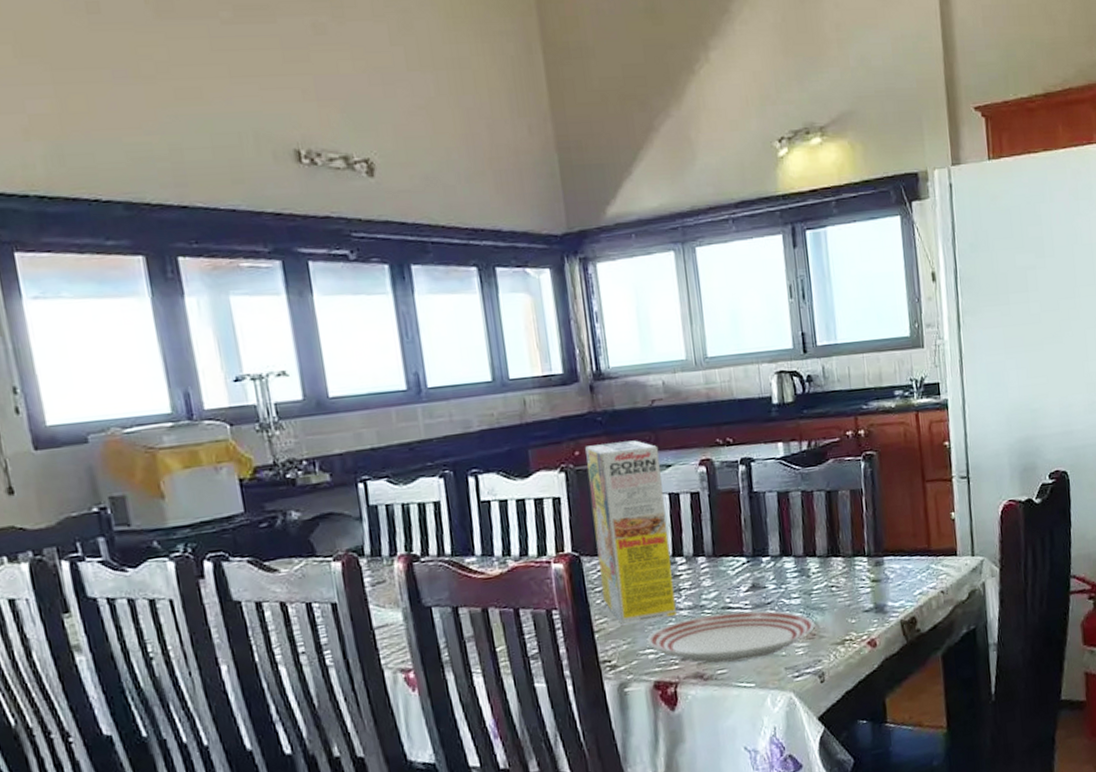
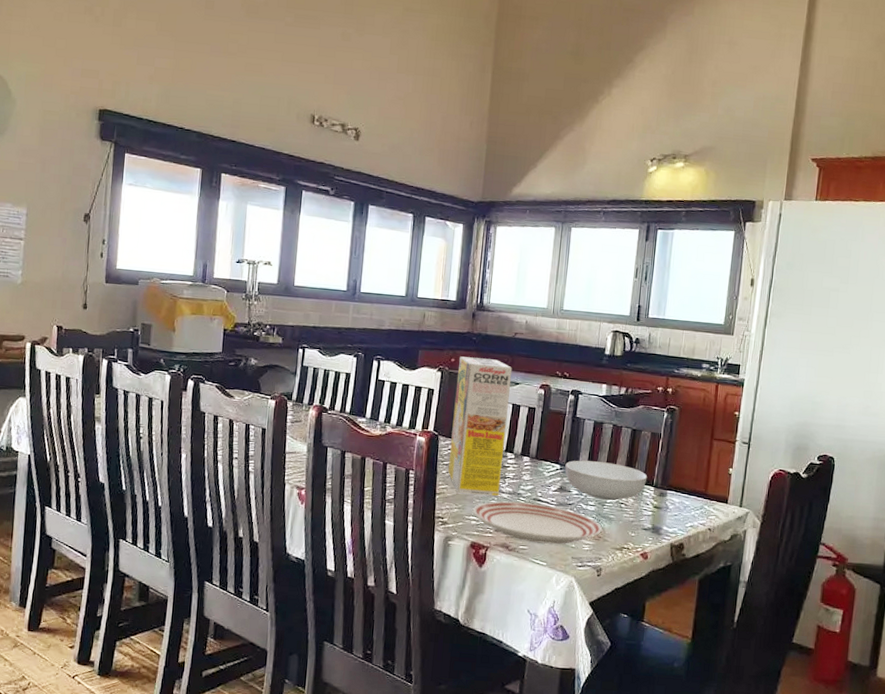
serving bowl: none [752,538,857,588] -> present [565,460,648,500]

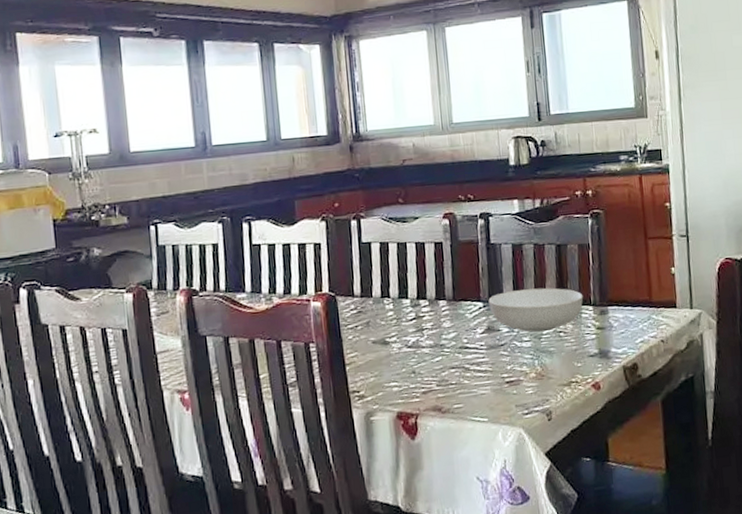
cereal box: present [448,356,513,497] -> none [344,194,419,360]
dinner plate: present [472,501,603,545] -> none [391,351,545,399]

